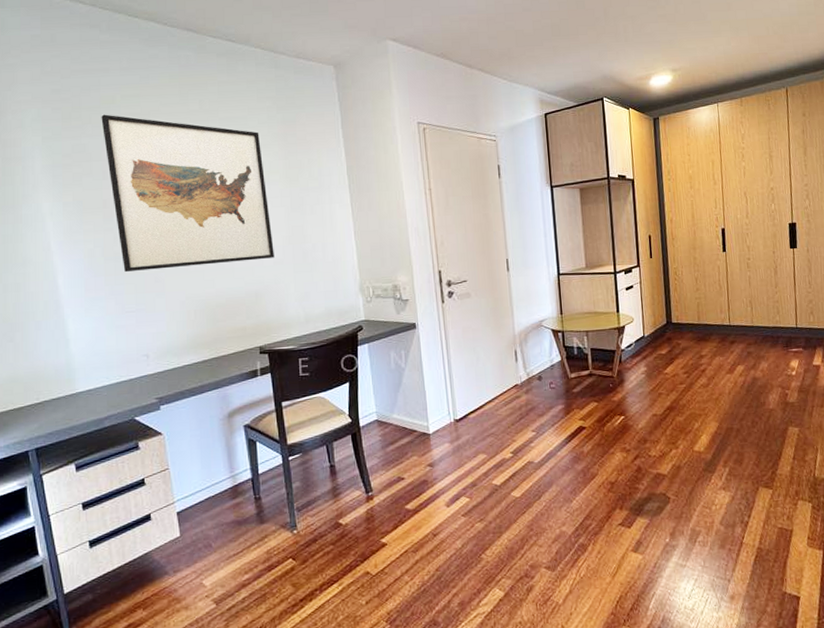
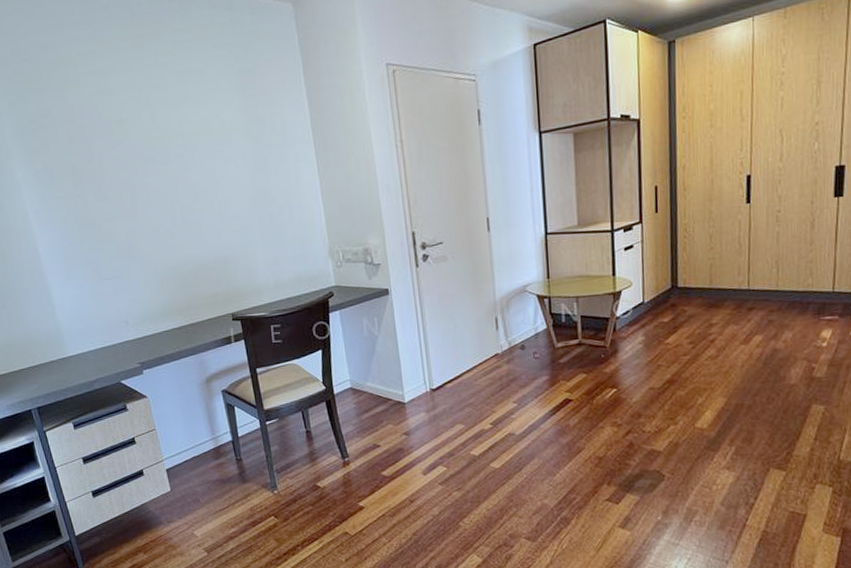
wall art: present [101,114,274,273] -> none [60,74,241,240]

